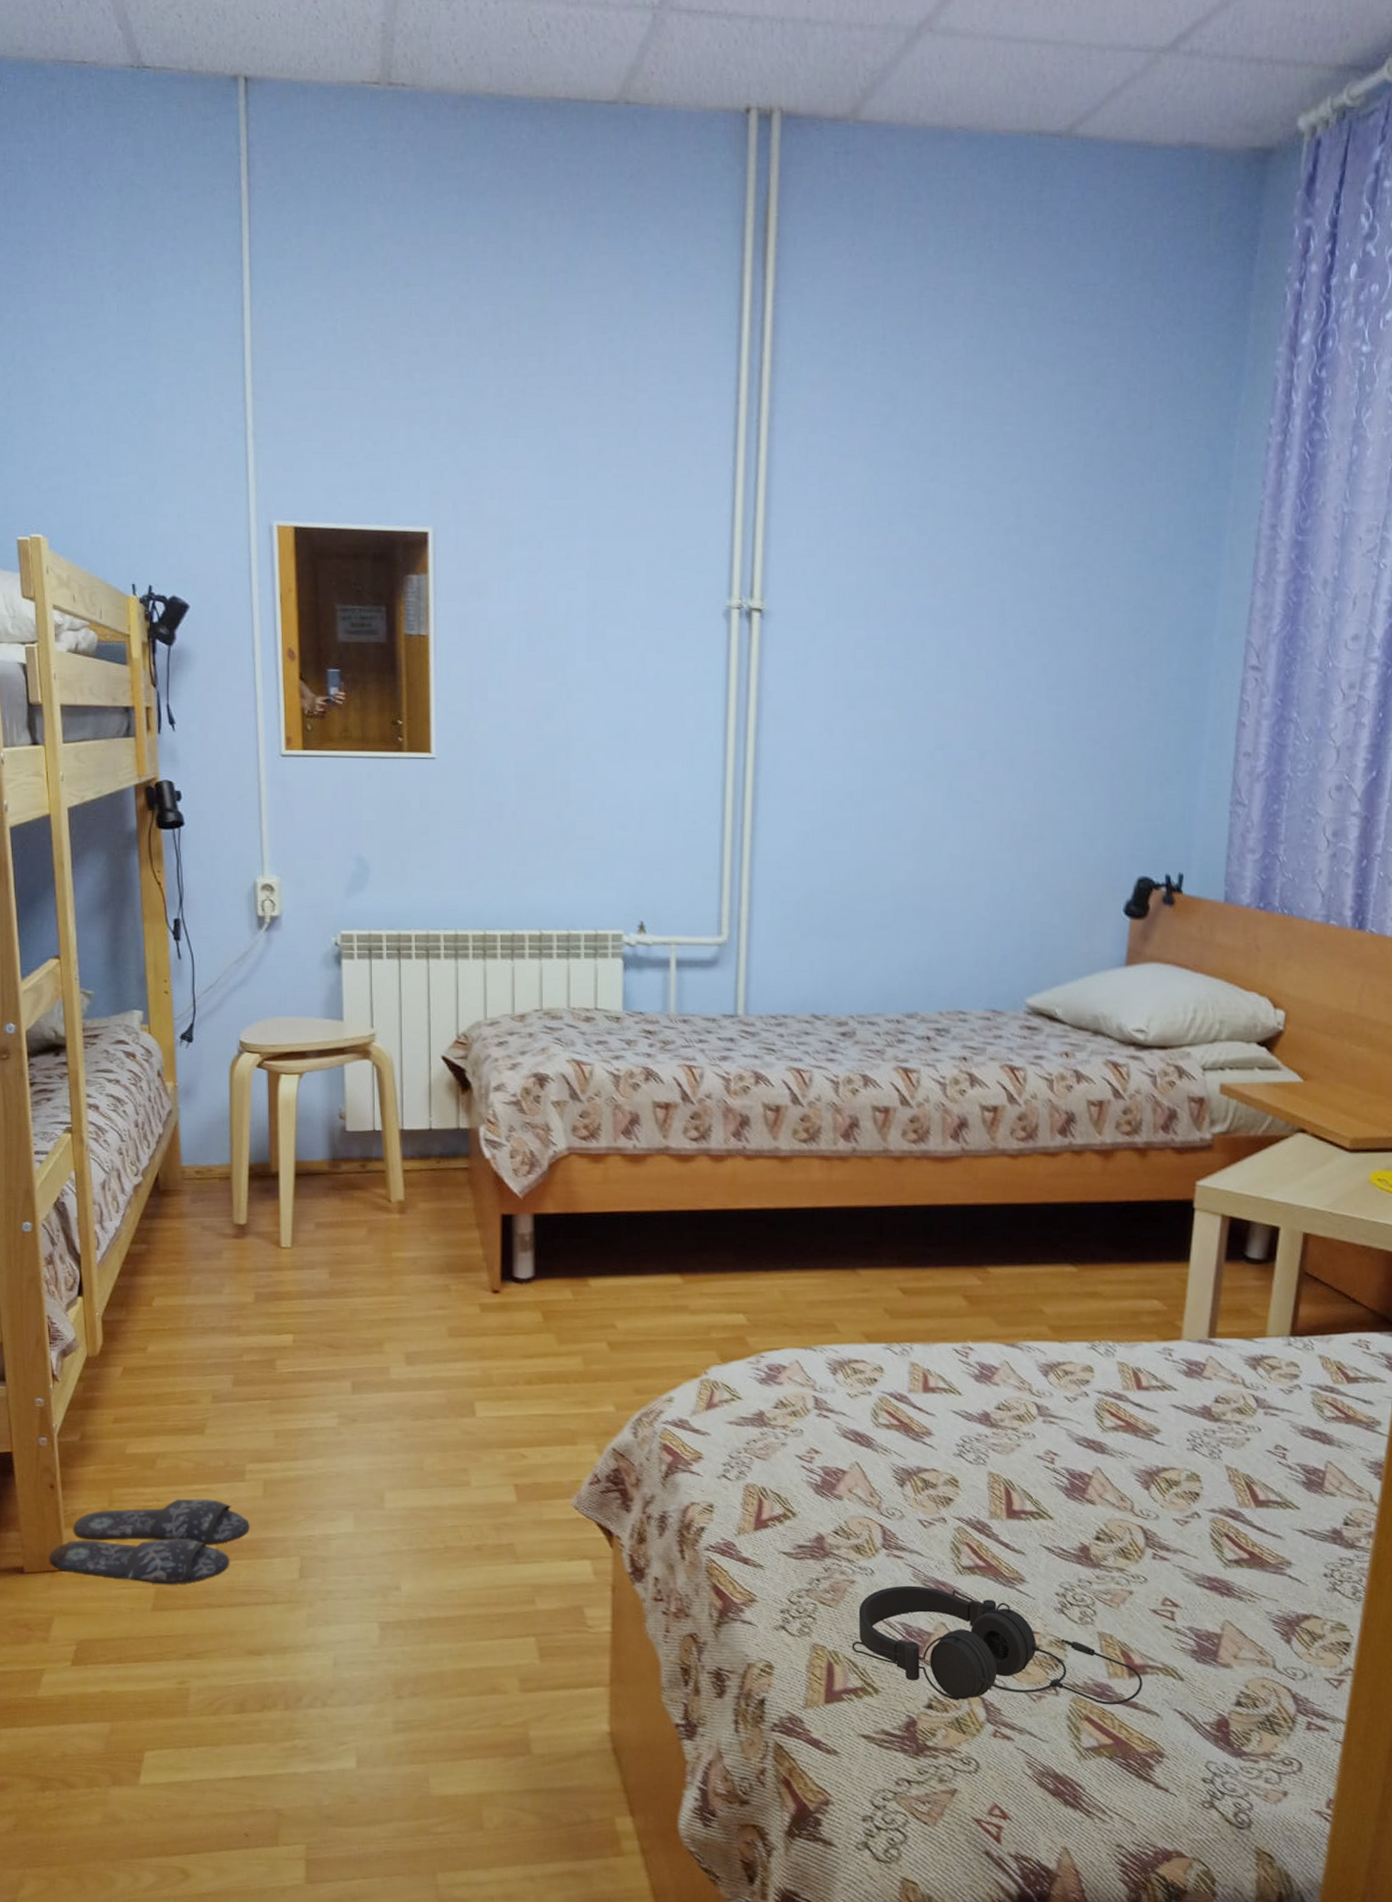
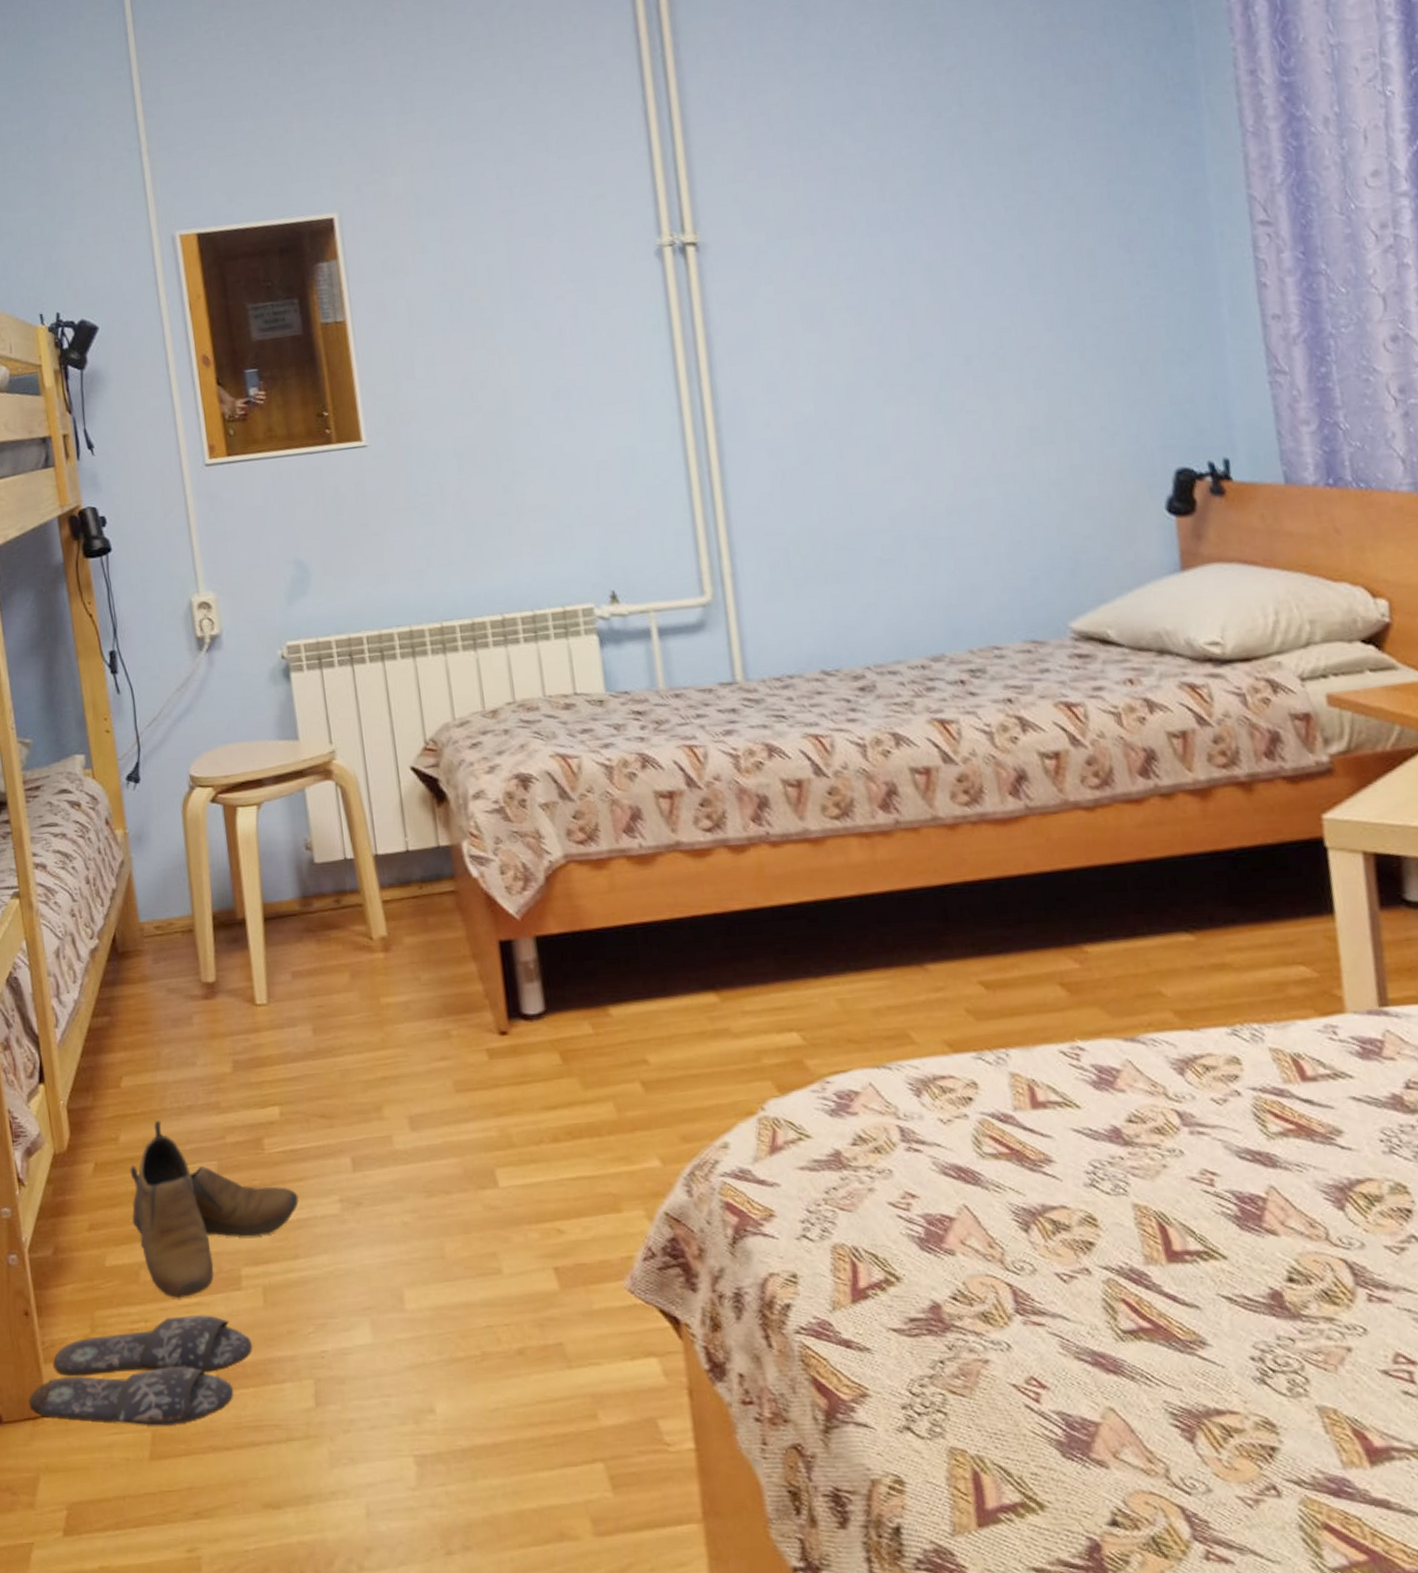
shoe: none [153,1337,302,1484] -> present [130,1120,299,1298]
headphones: present [852,1585,1143,1705] -> none [999,1360,1392,1513]

